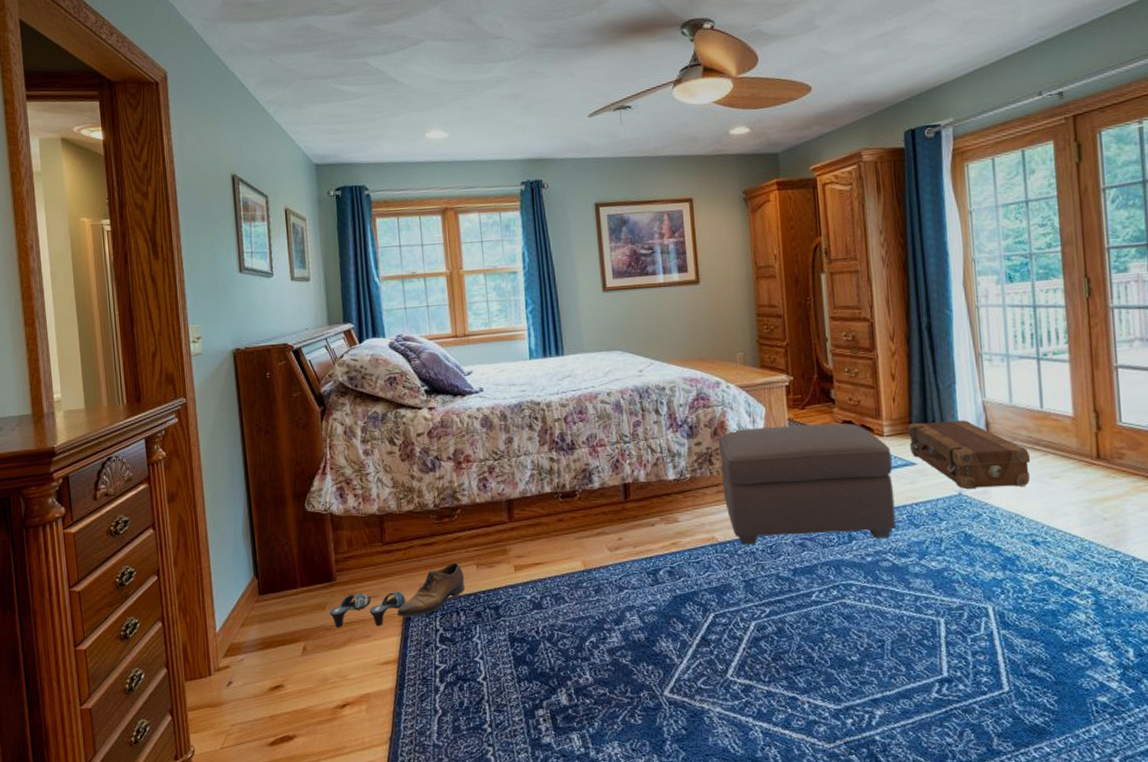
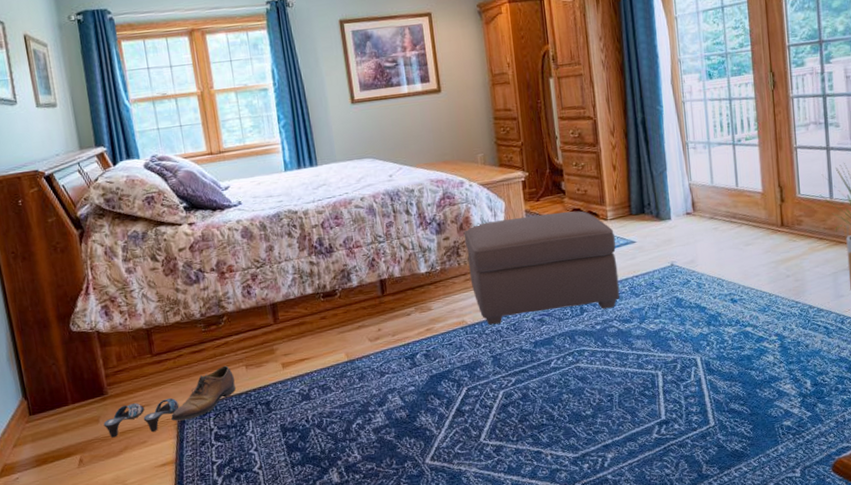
suitcase: present [907,420,1030,489] -> none [627,201,728,260]

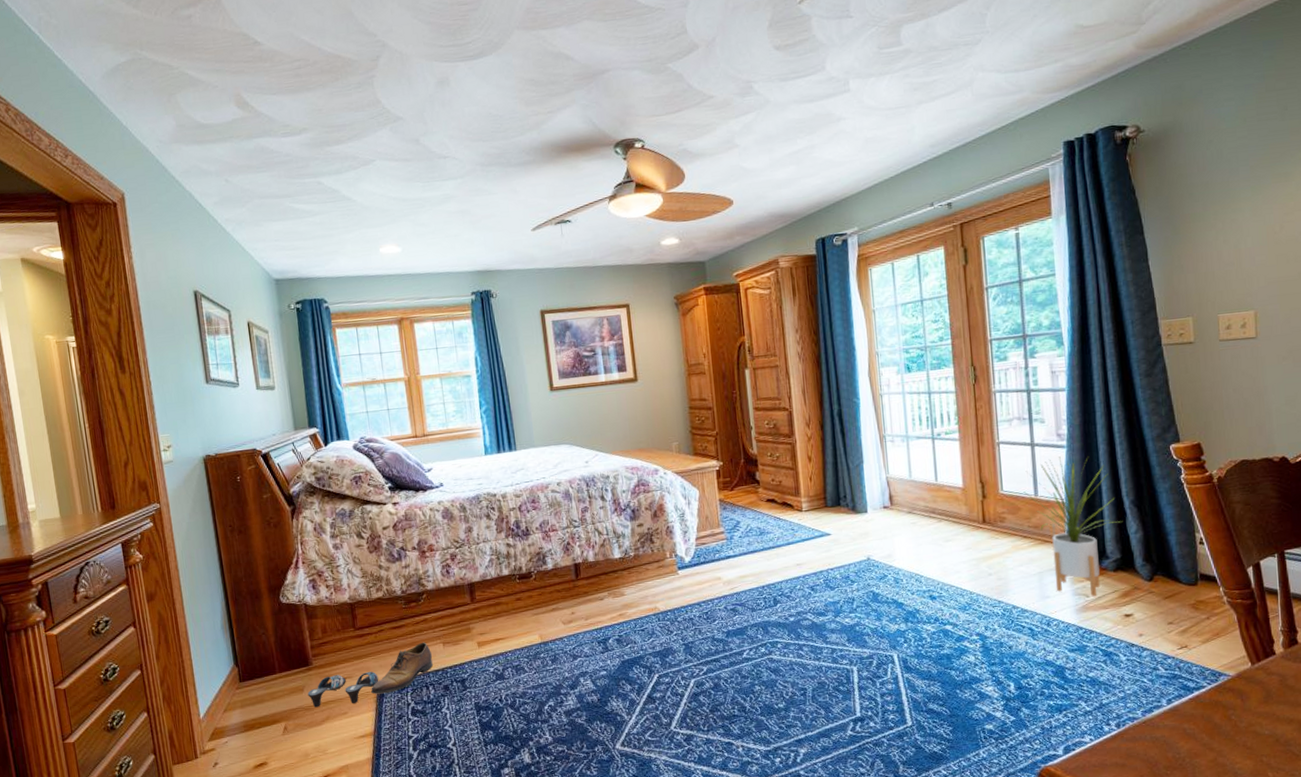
ottoman: present [463,211,620,325] -> none [657,501,815,613]

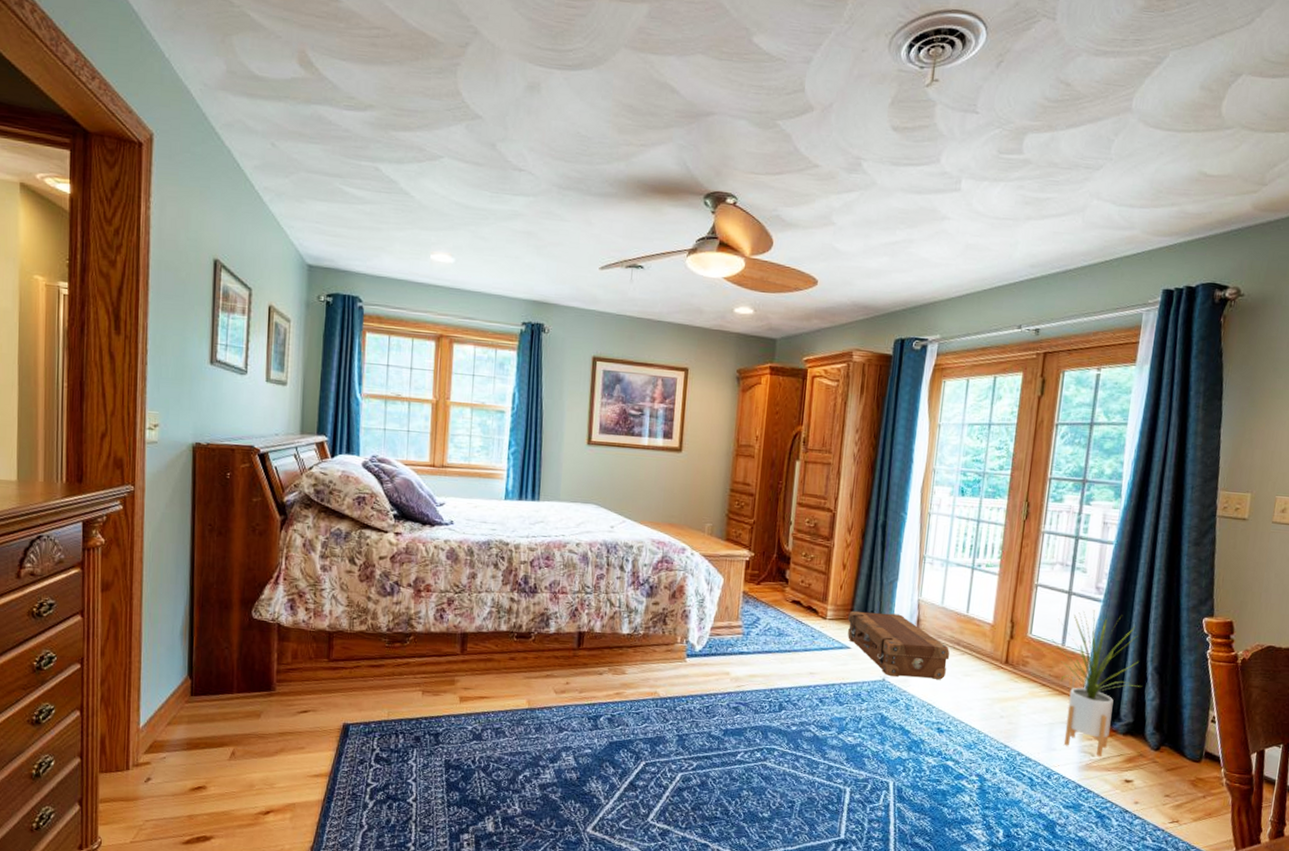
slippers: present [307,671,379,708] -> none [264,705,346,740]
shoe: present [370,642,433,695] -> none [334,686,408,735]
suitcase: none [823,494,927,554] -> present [848,610,950,680]

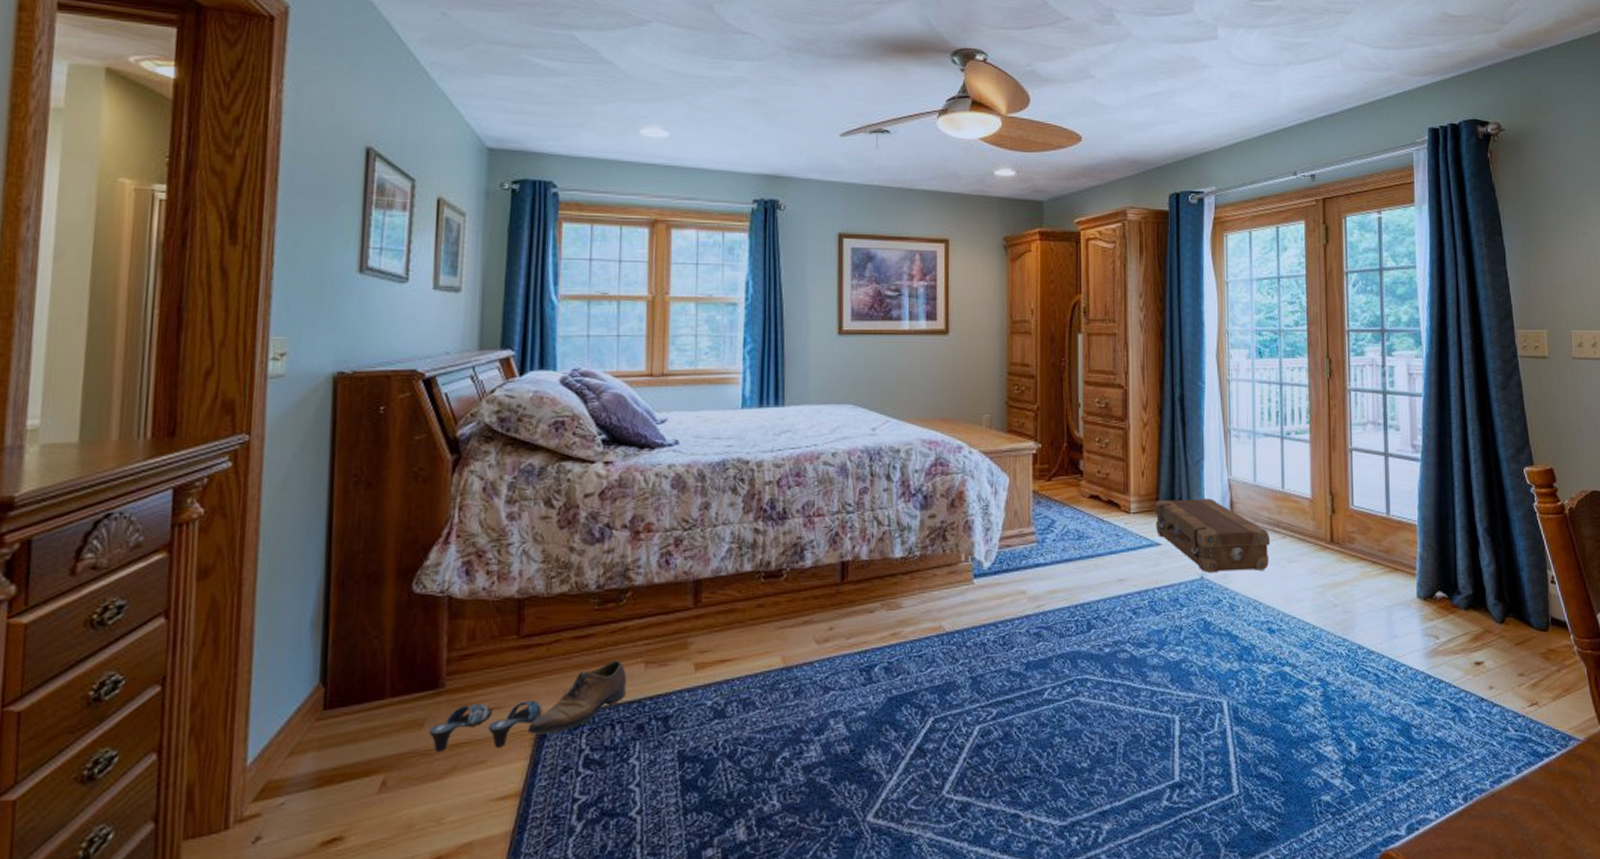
slippers: none [264,705,346,740] -> present [429,699,543,752]
shoe: none [334,686,408,735] -> present [526,660,626,735]
house plant: present [1051,610,1142,757] -> none [1375,471,1475,639]

